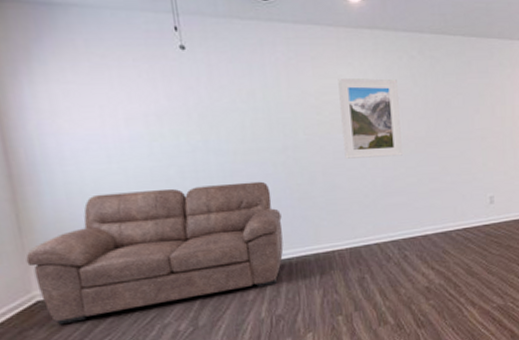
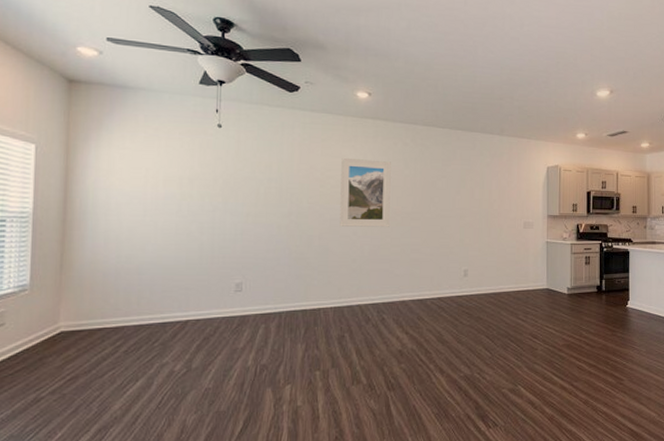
sofa: present [25,181,284,325] -> none [60,240,279,356]

